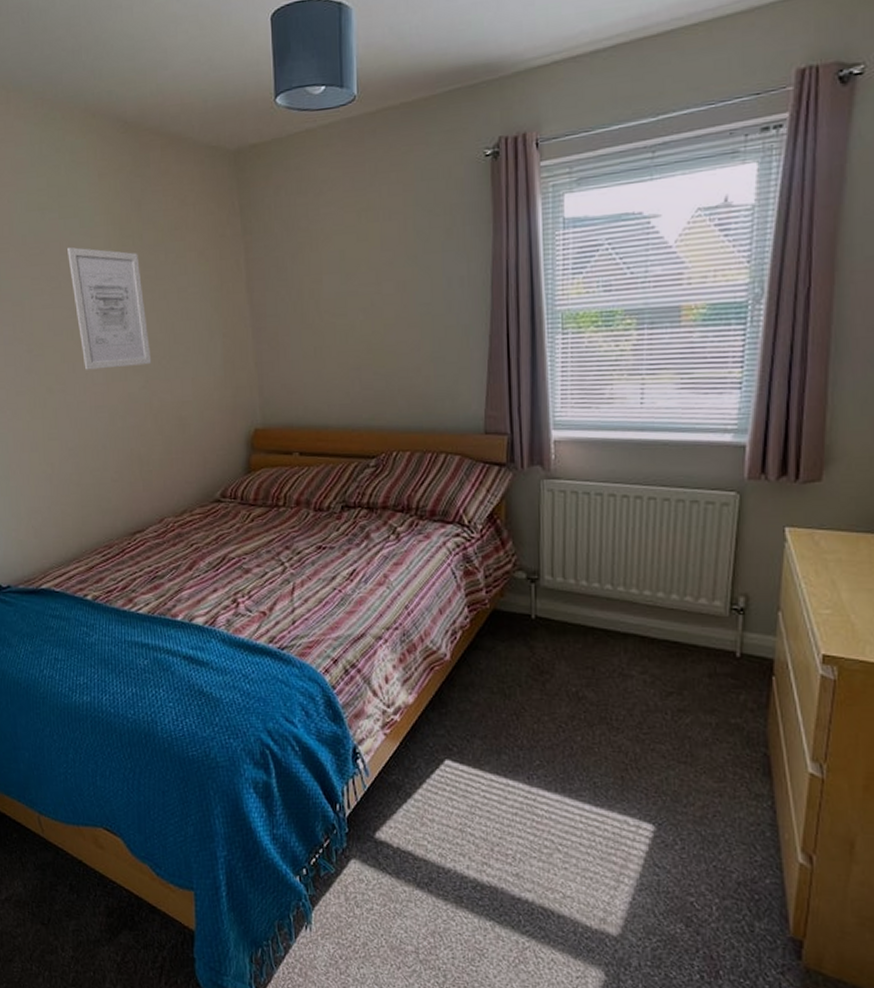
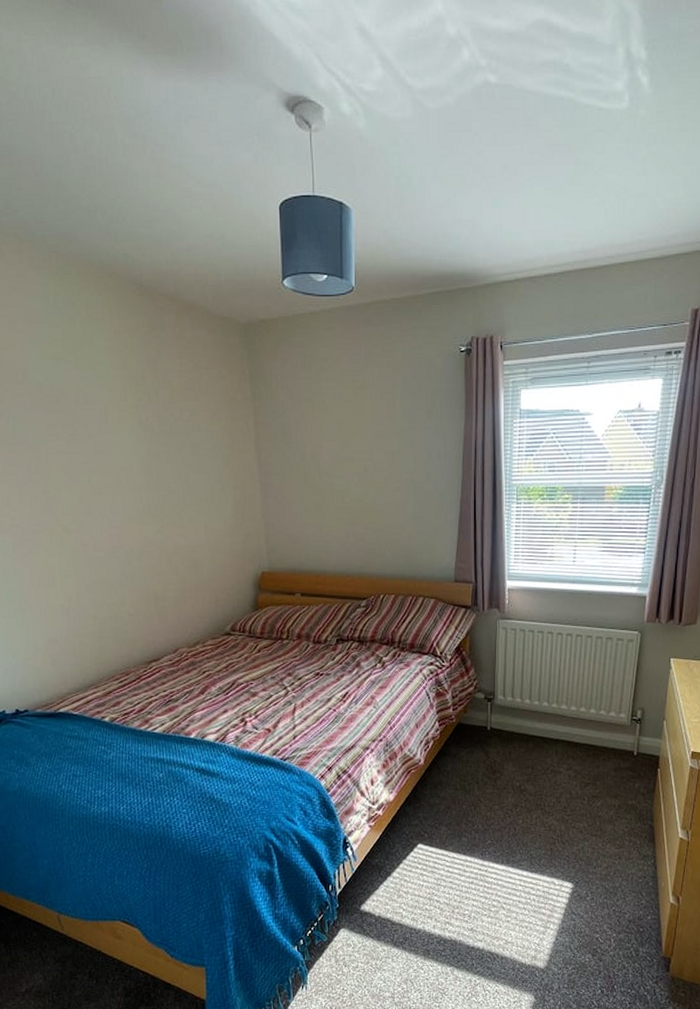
wall art: present [67,246,152,370] -> none [83,397,167,513]

